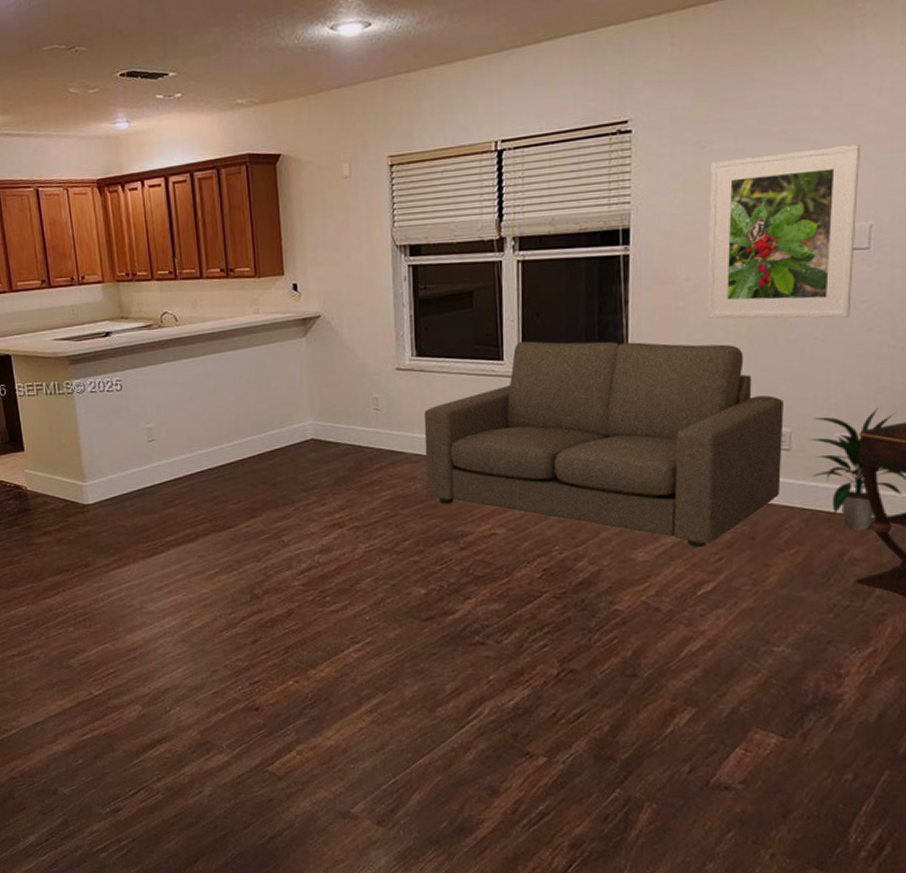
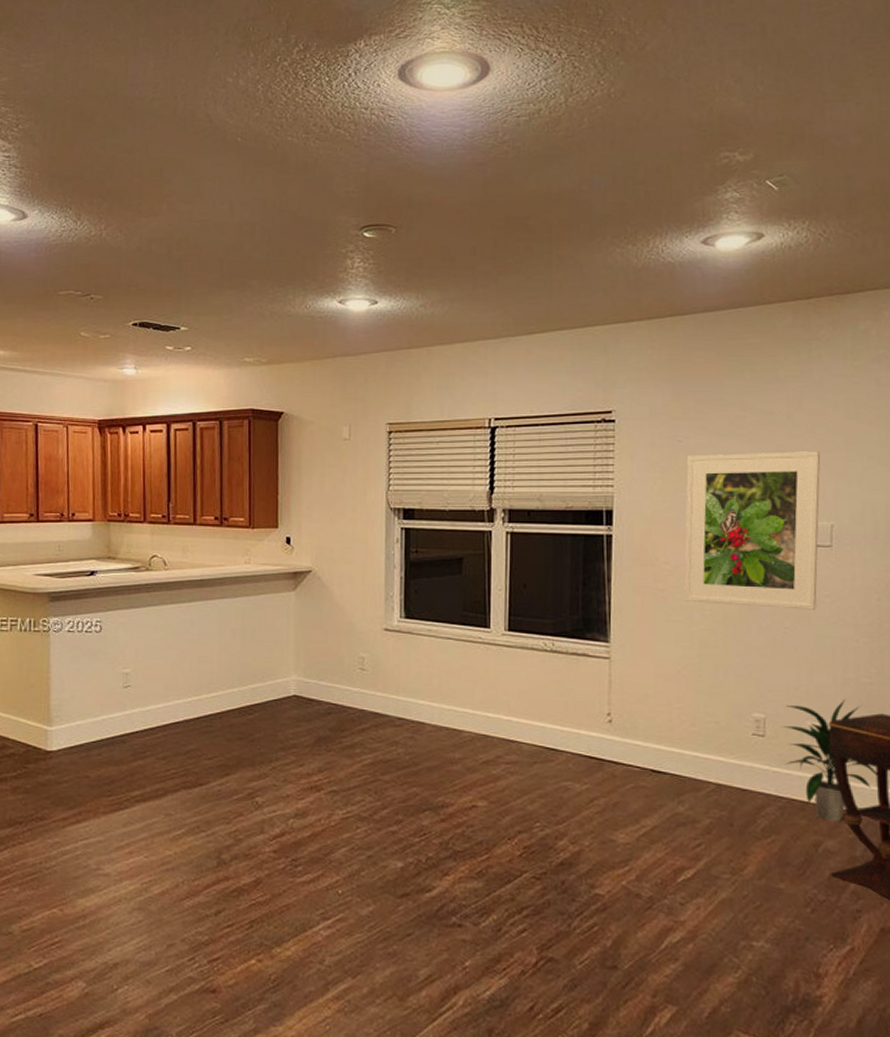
sofa: present [424,341,784,548] -> none [409,611,758,832]

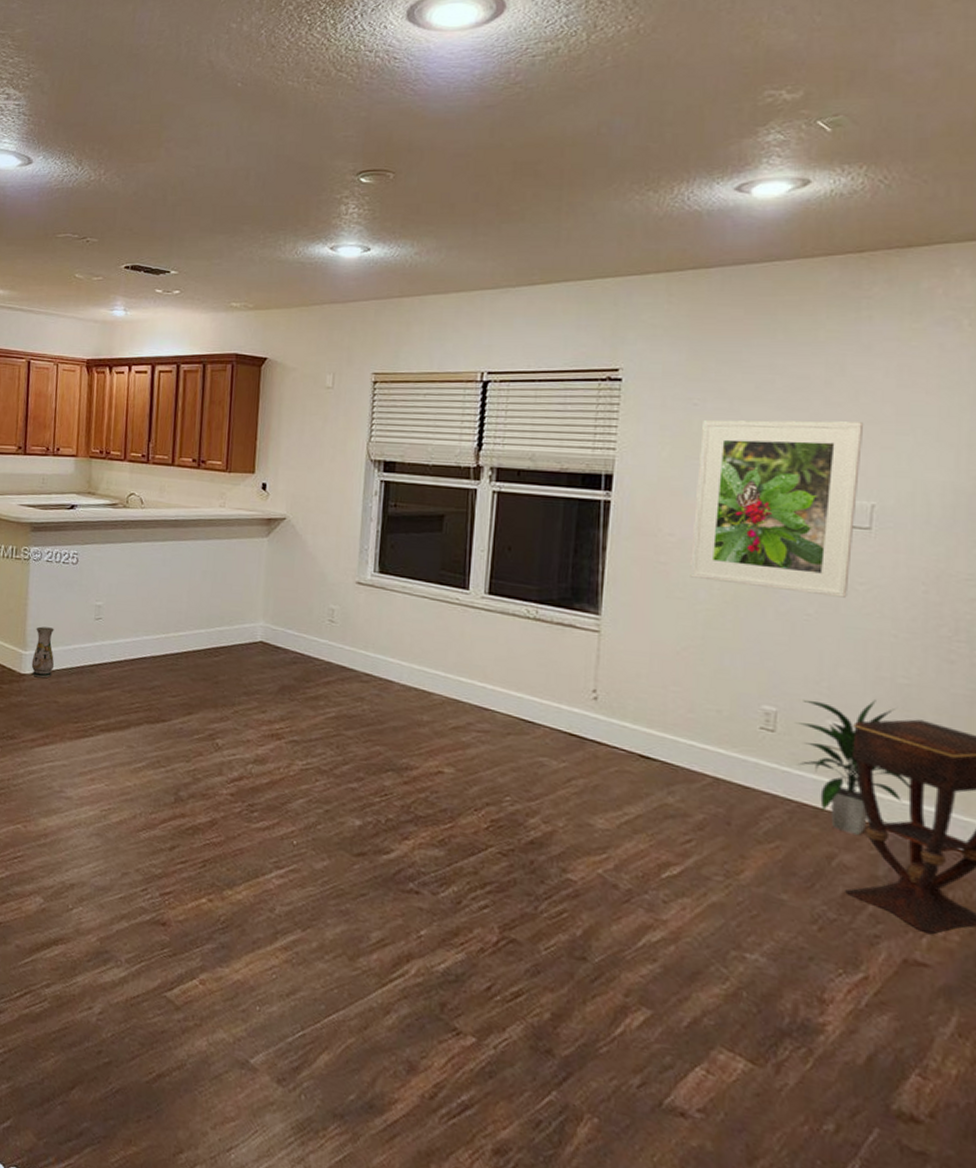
vase: none [58,700,82,753] -> present [31,626,55,678]

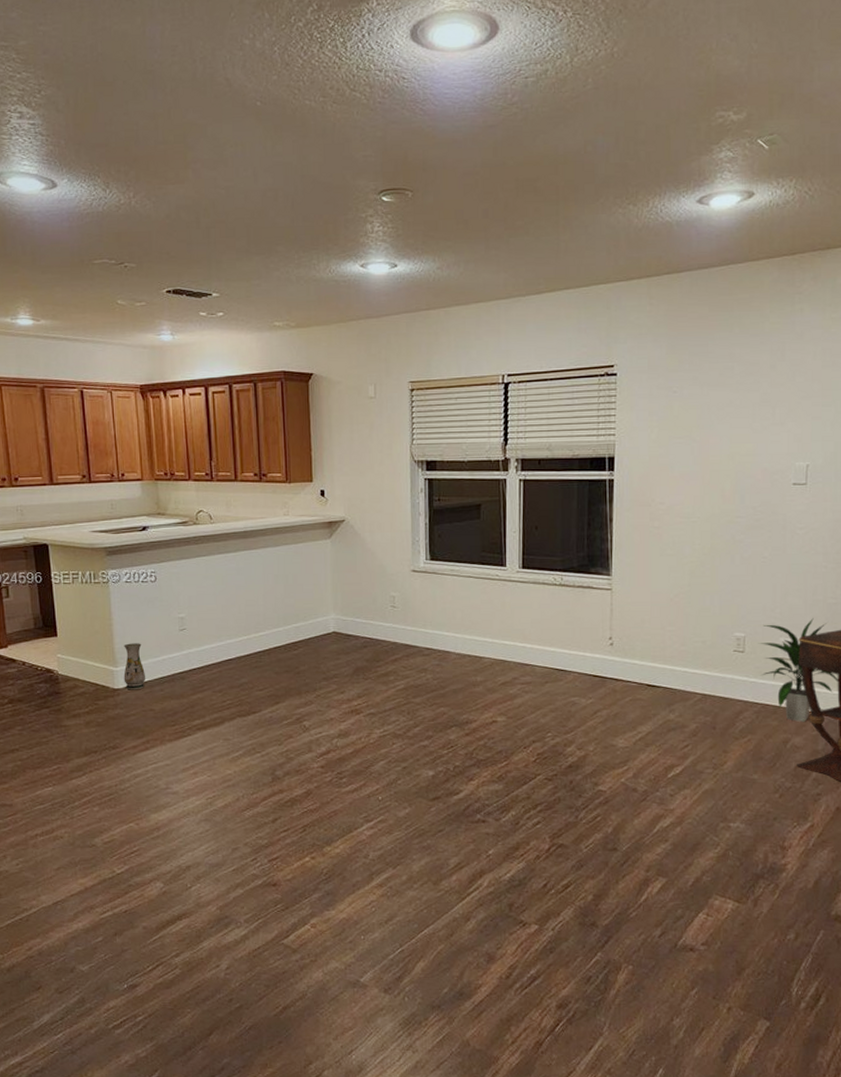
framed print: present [690,420,864,598] -> none [677,398,800,541]

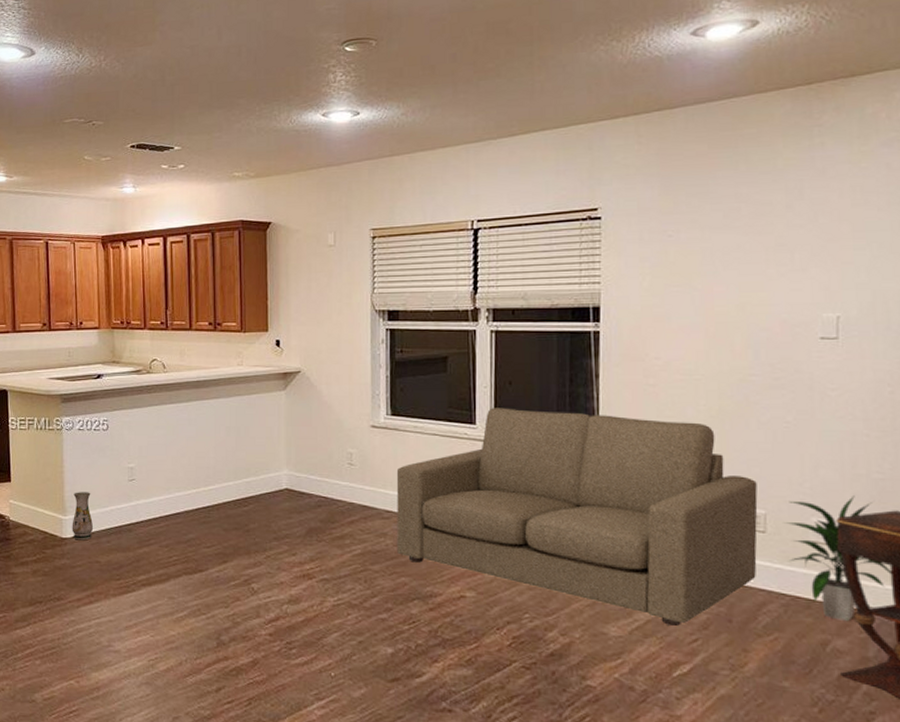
sofa: none [435,550,739,736] -> present [396,408,758,627]

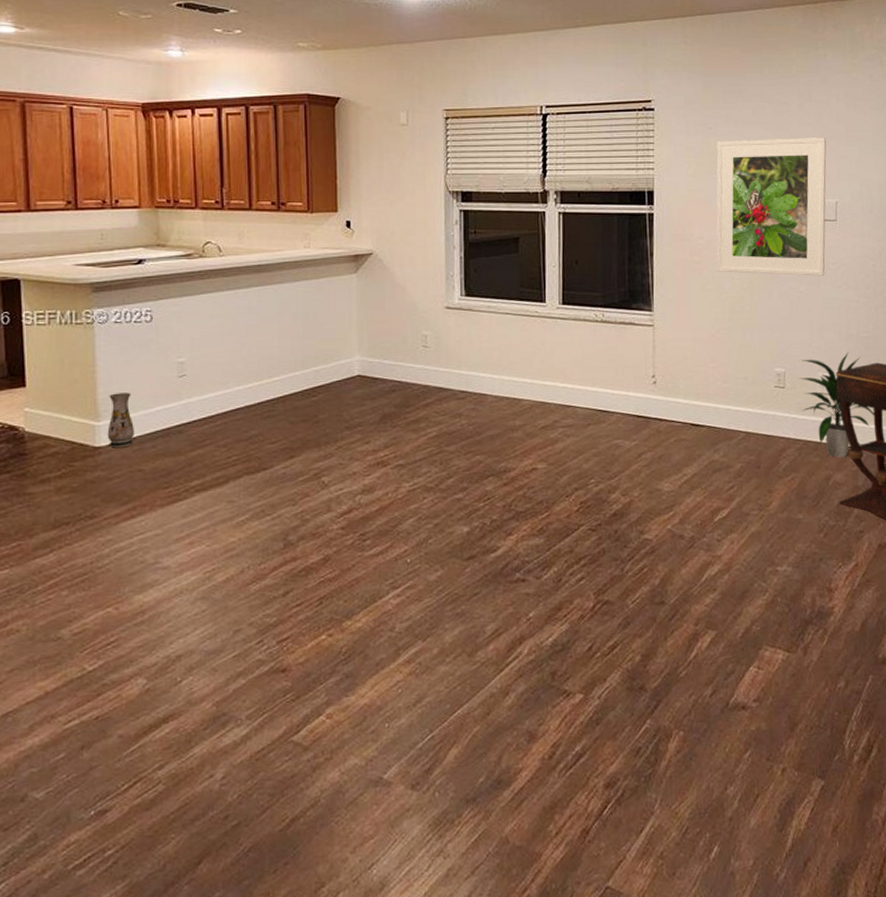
sofa: present [396,408,758,627] -> none [471,286,779,477]
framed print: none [676,241,825,404] -> present [716,138,827,276]

